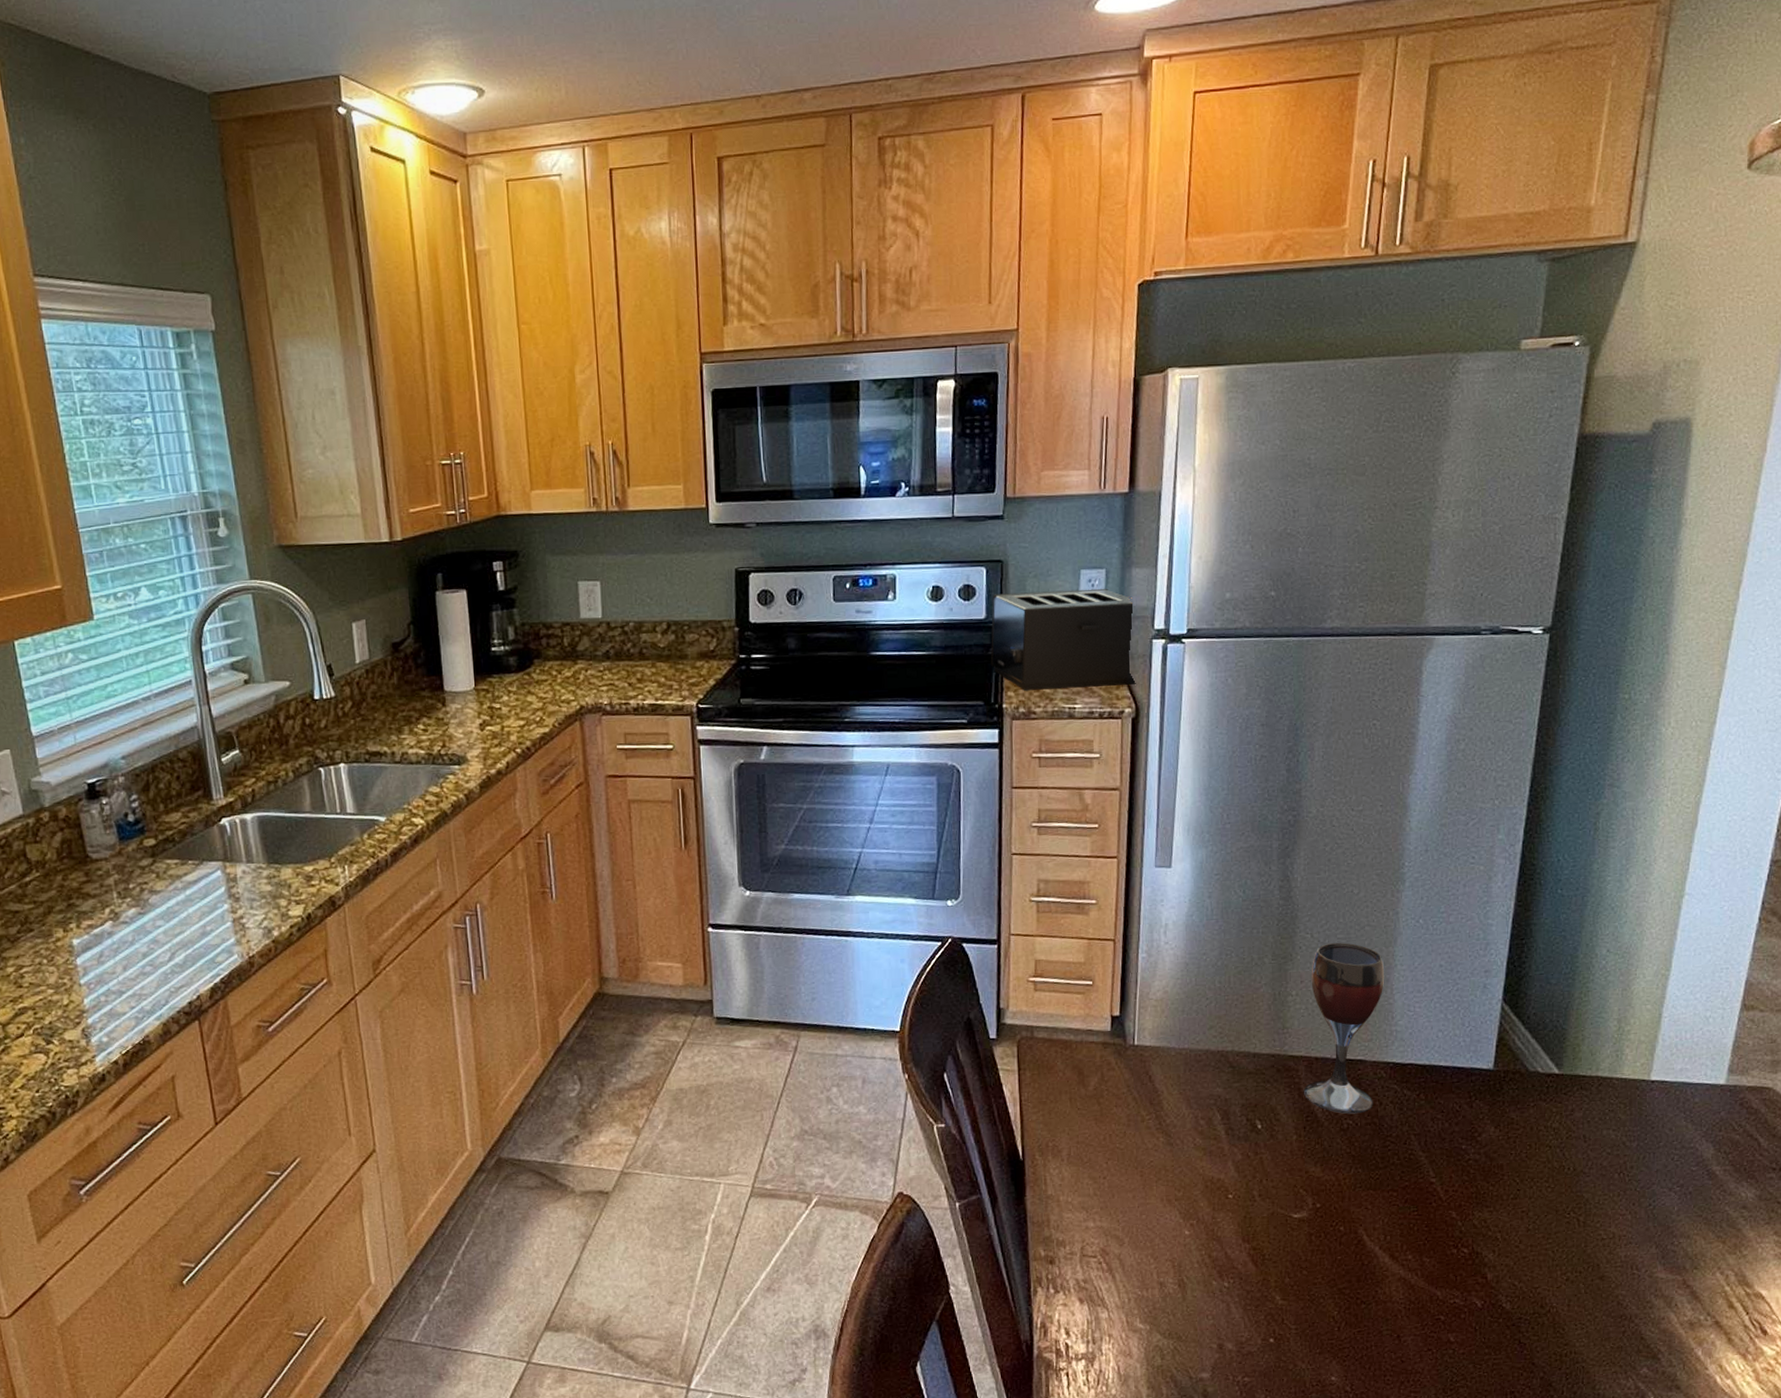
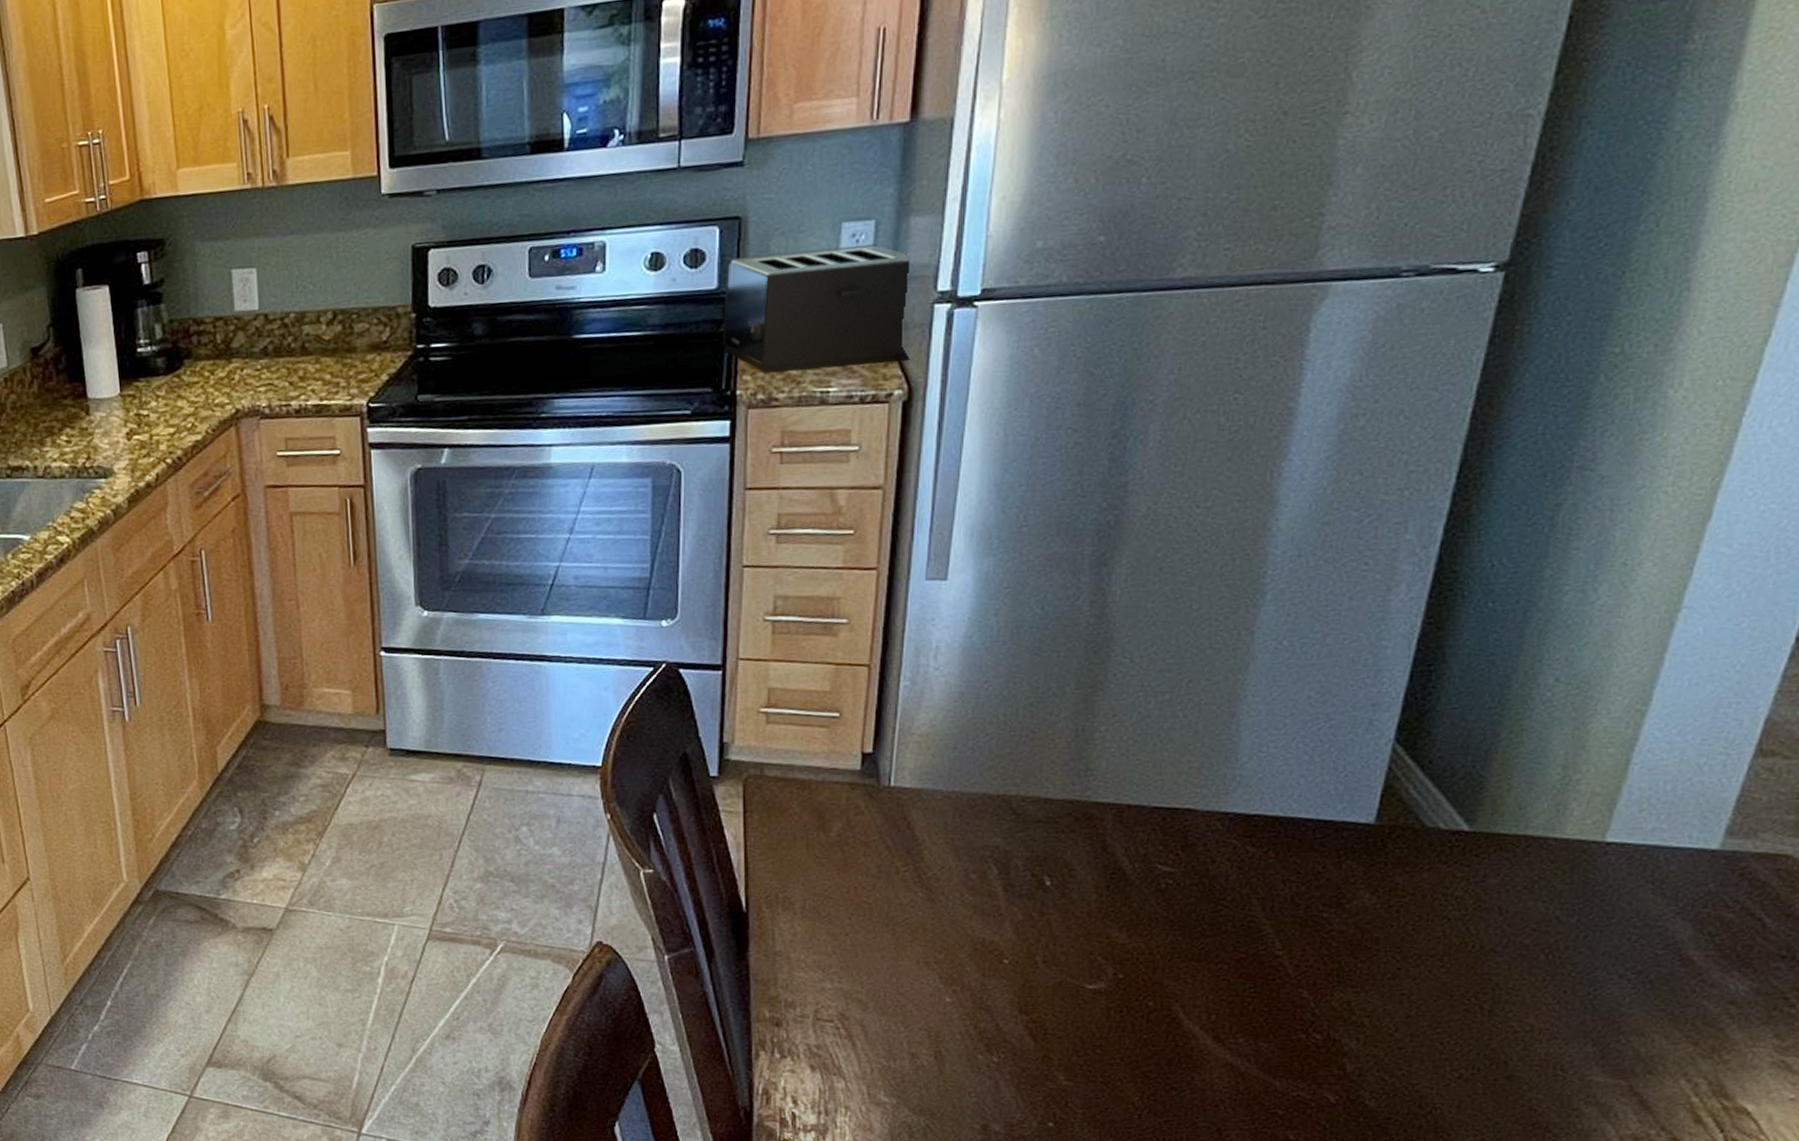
cup: present [1303,943,1385,1115] -> none [1108,669,1230,873]

